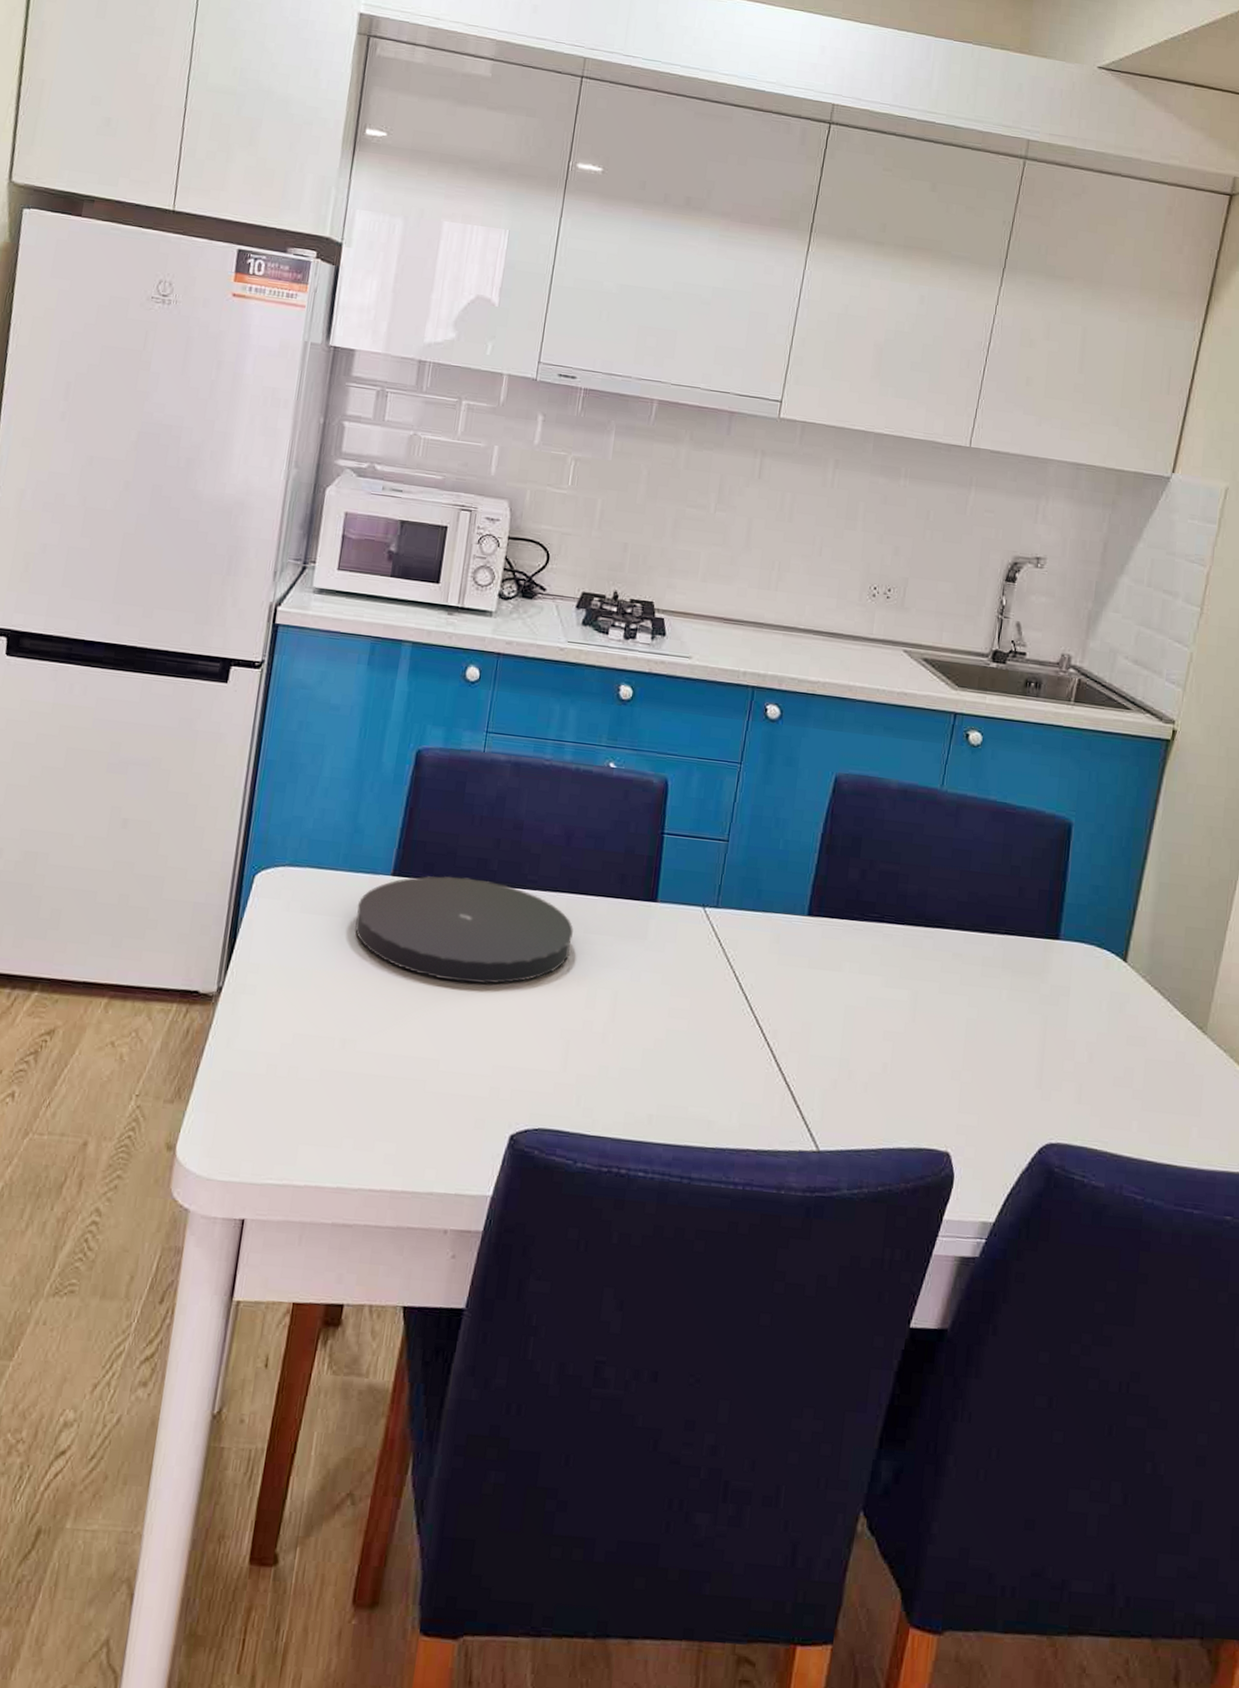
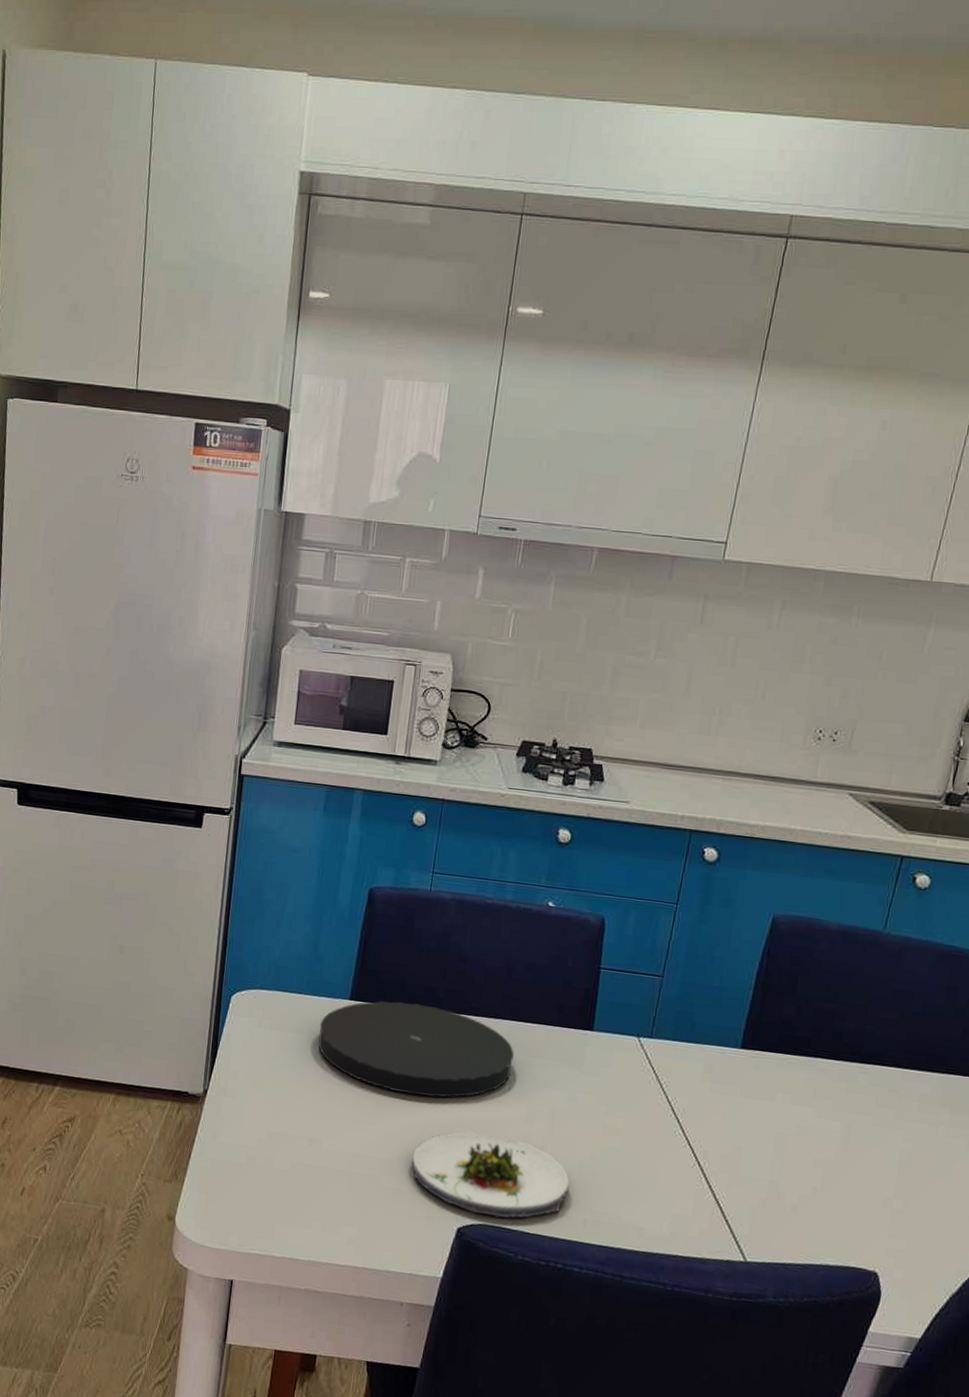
salad plate: none [460,1020,634,1120] -> present [412,1130,570,1219]

